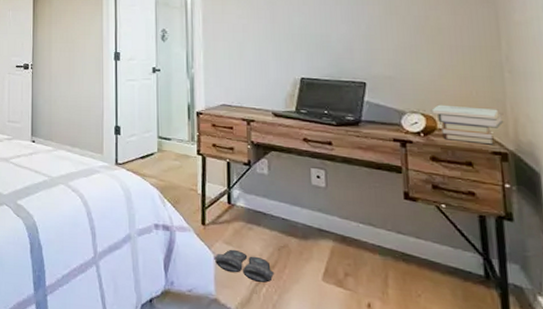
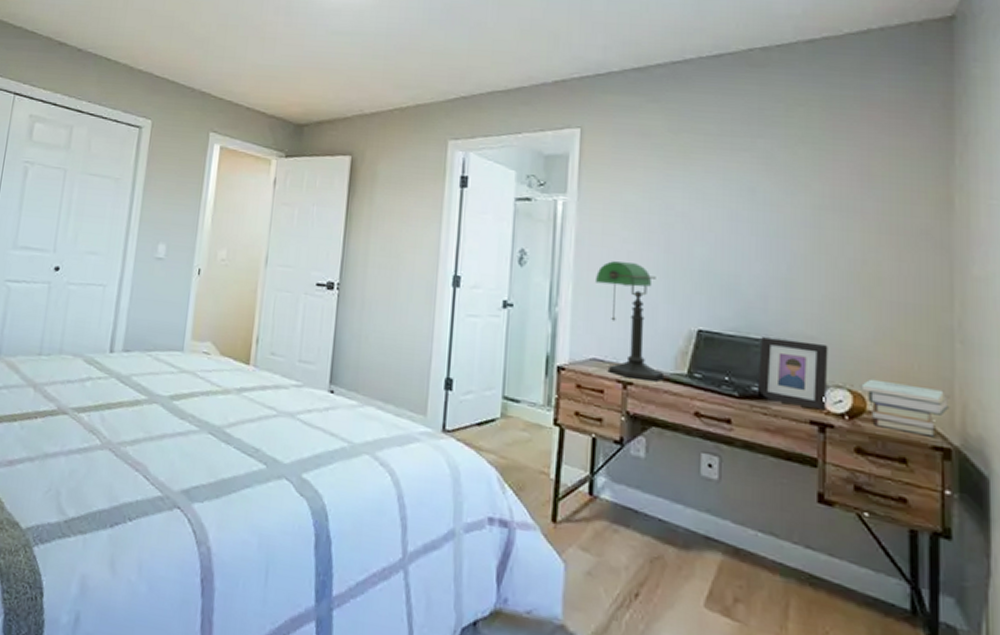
slippers: present [215,249,274,283] -> none [566,557,642,606]
desk lamp: none [219,33,278,119] -> present [594,261,665,383]
picture frame: none [350,79,406,131] -> present [758,337,828,411]

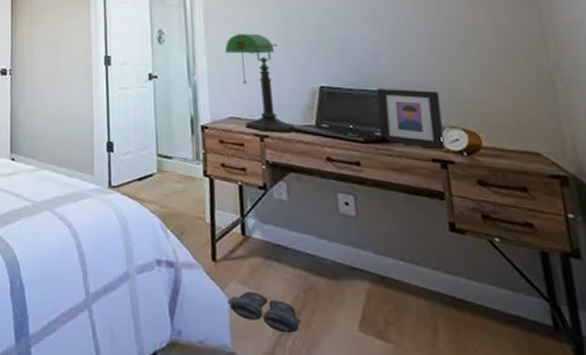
slippers: none [566,557,642,606] -> present [229,291,301,334]
books: present [861,379,948,437] -> none [474,118,559,167]

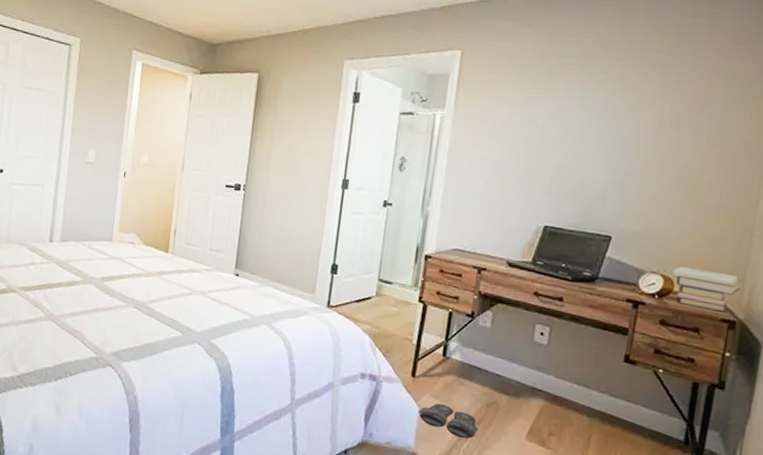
desk lamp: present [224,34,296,134] -> none [462,168,514,269]
picture frame: present [377,89,446,149] -> none [587,232,650,291]
books: none [474,118,559,167] -> present [671,266,741,312]

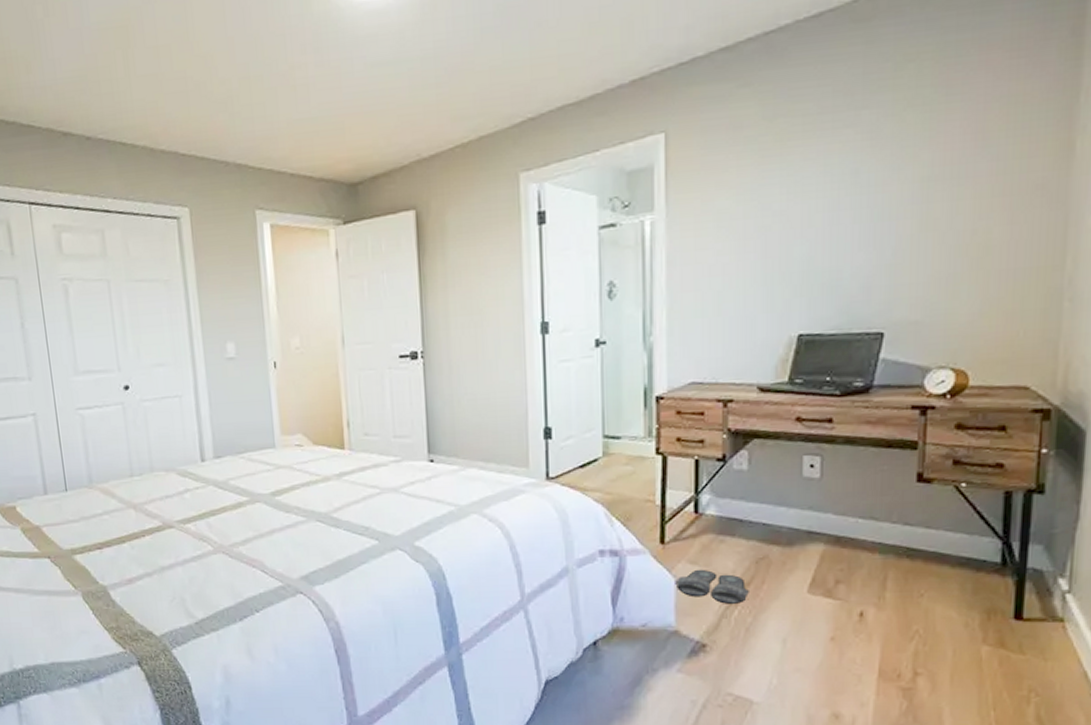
books: present [671,266,741,312] -> none [964,352,1052,401]

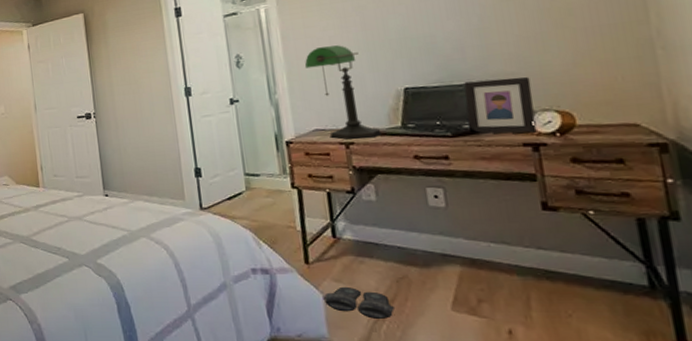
desk lamp: none [689,276,765,397] -> present [304,45,382,140]
picture frame: none [860,327,933,394] -> present [464,77,537,134]

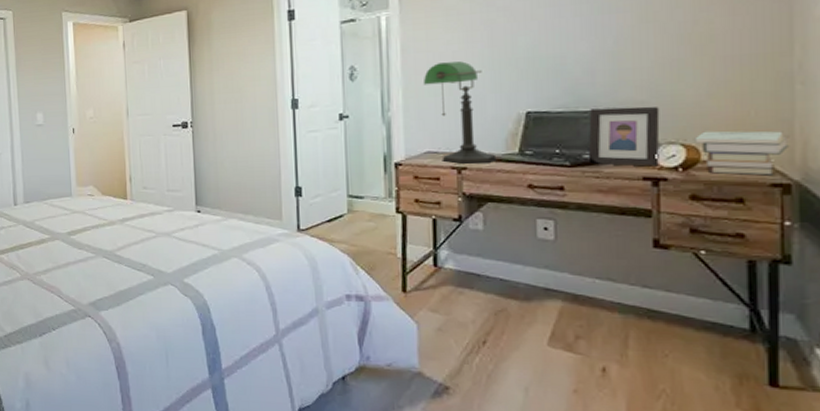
slippers: present [324,286,394,320] -> none [419,317,489,352]
books: none [567,94,659,137] -> present [694,130,788,176]

